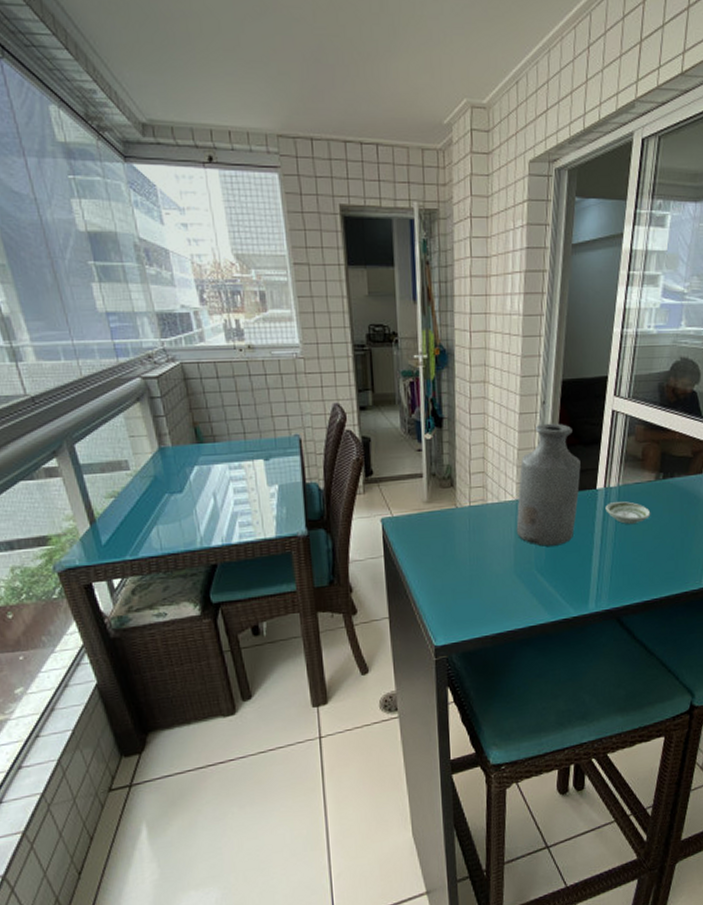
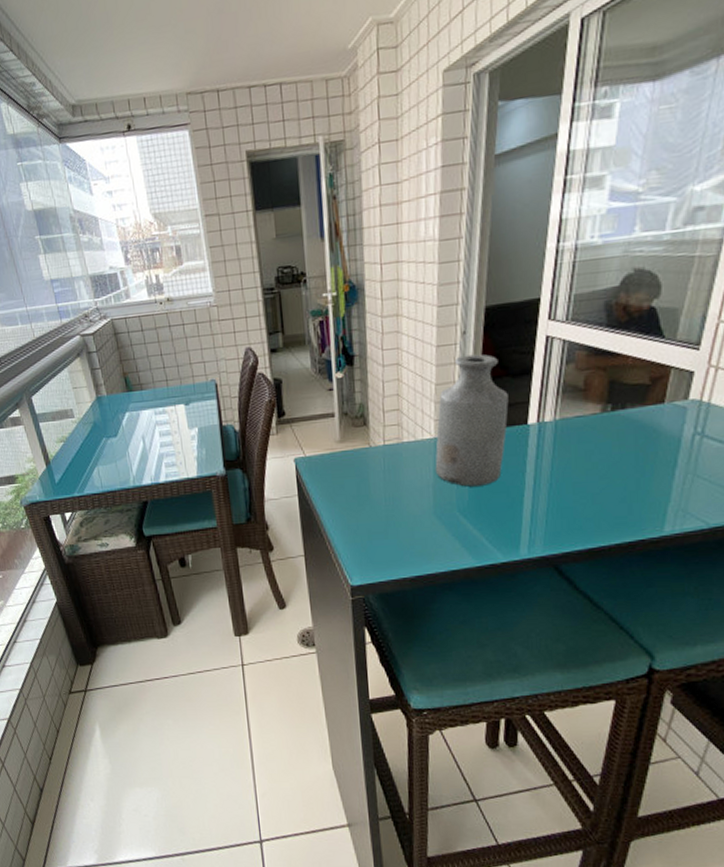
saucer: present [605,501,651,524] -> none [539,437,596,462]

